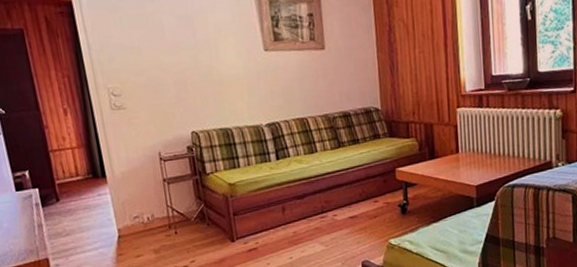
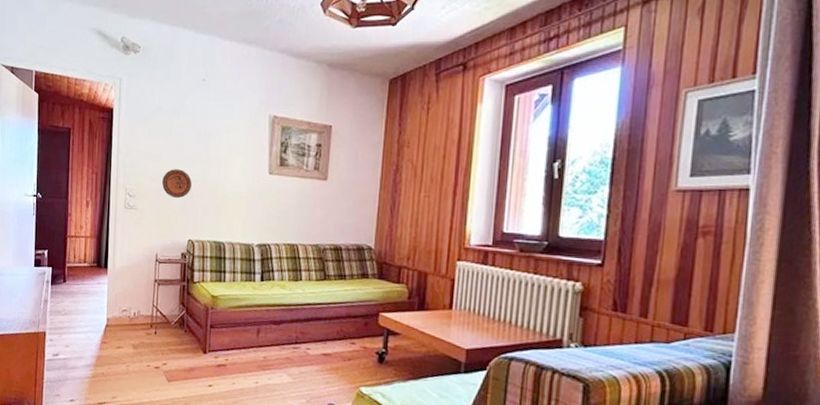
decorative plate: none [148,59,184,91] -> present [162,169,192,199]

